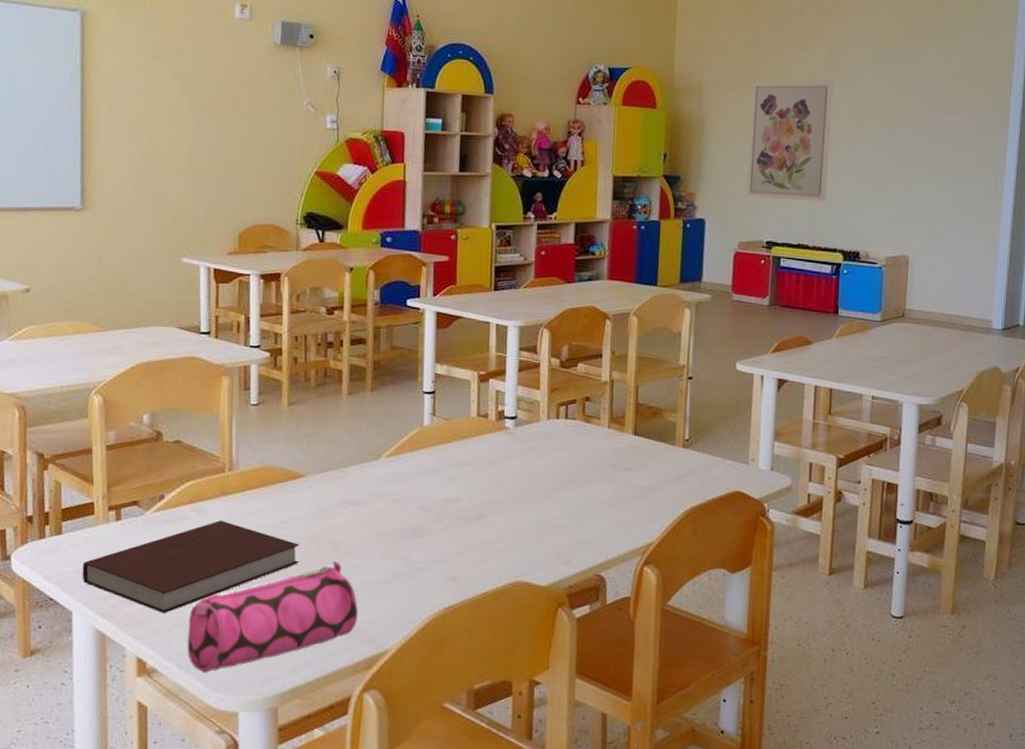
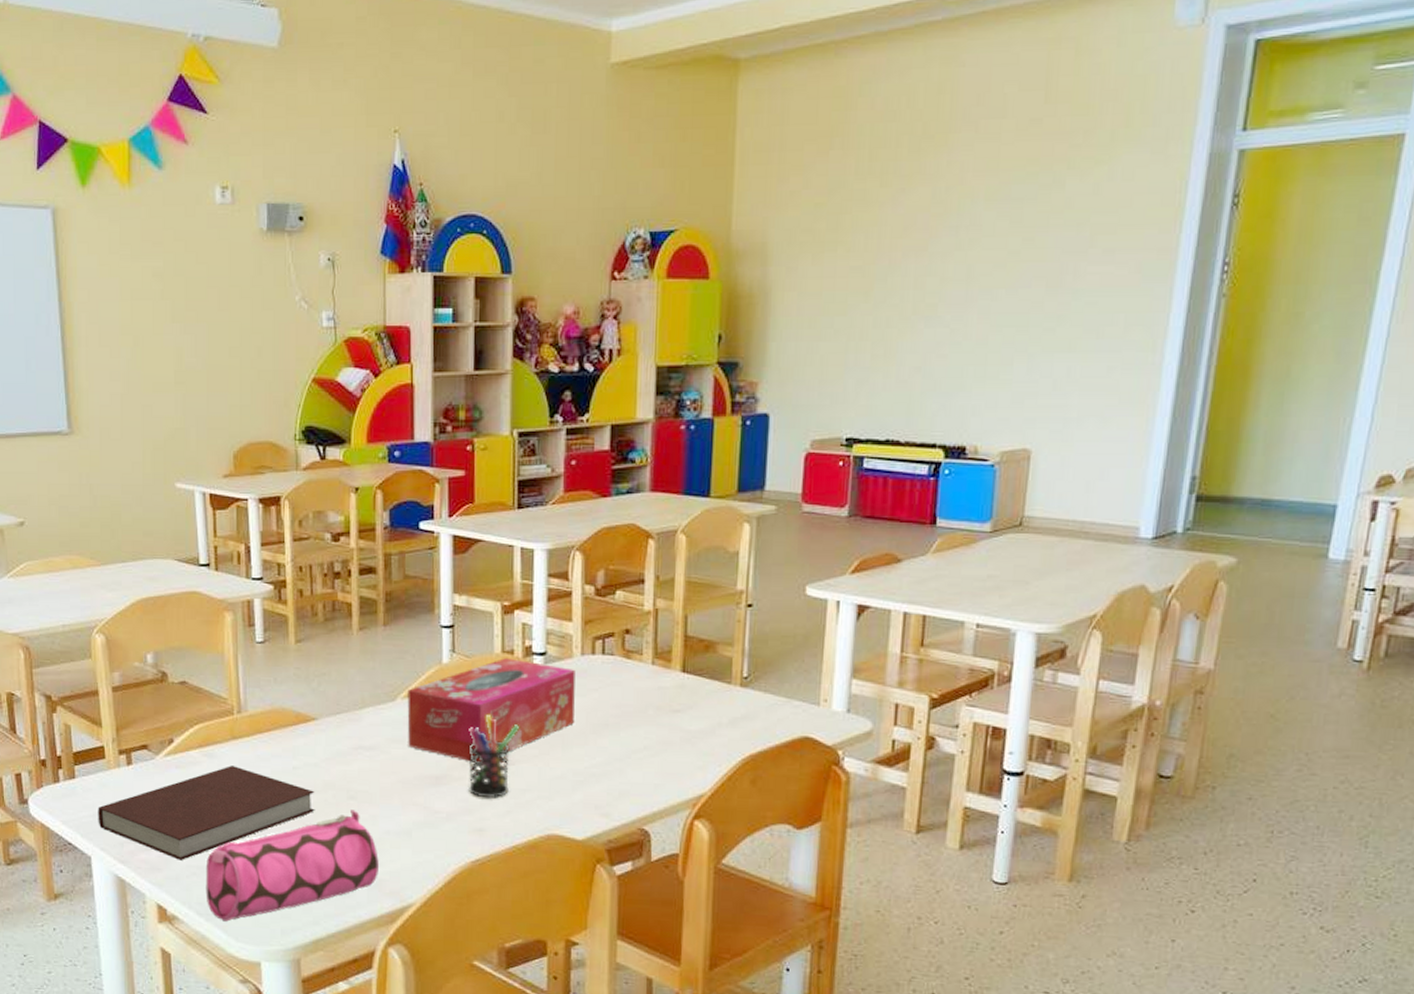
tissue box: none [389,421,542,516] -> present [407,658,576,763]
pen holder: none [443,471,492,548] -> present [467,713,520,797]
wall art: present [746,81,833,202] -> none [821,229,938,385]

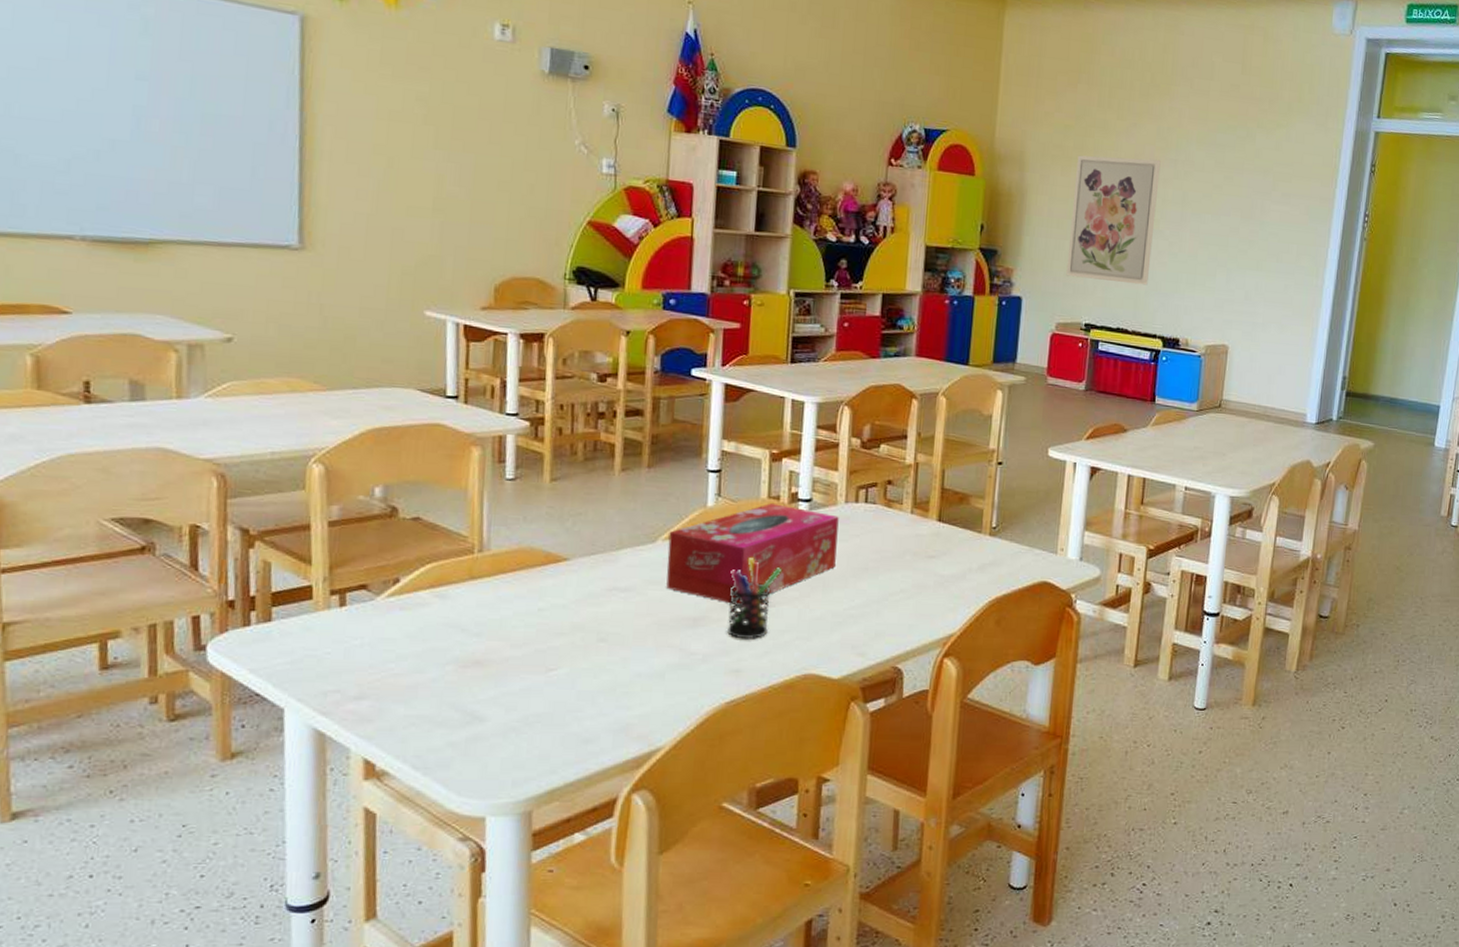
notebook: present [98,765,315,860] -> none [296,607,562,710]
pencil case: present [205,810,379,922] -> none [425,652,628,775]
wall art: none [821,229,938,385] -> present [1066,155,1161,286]

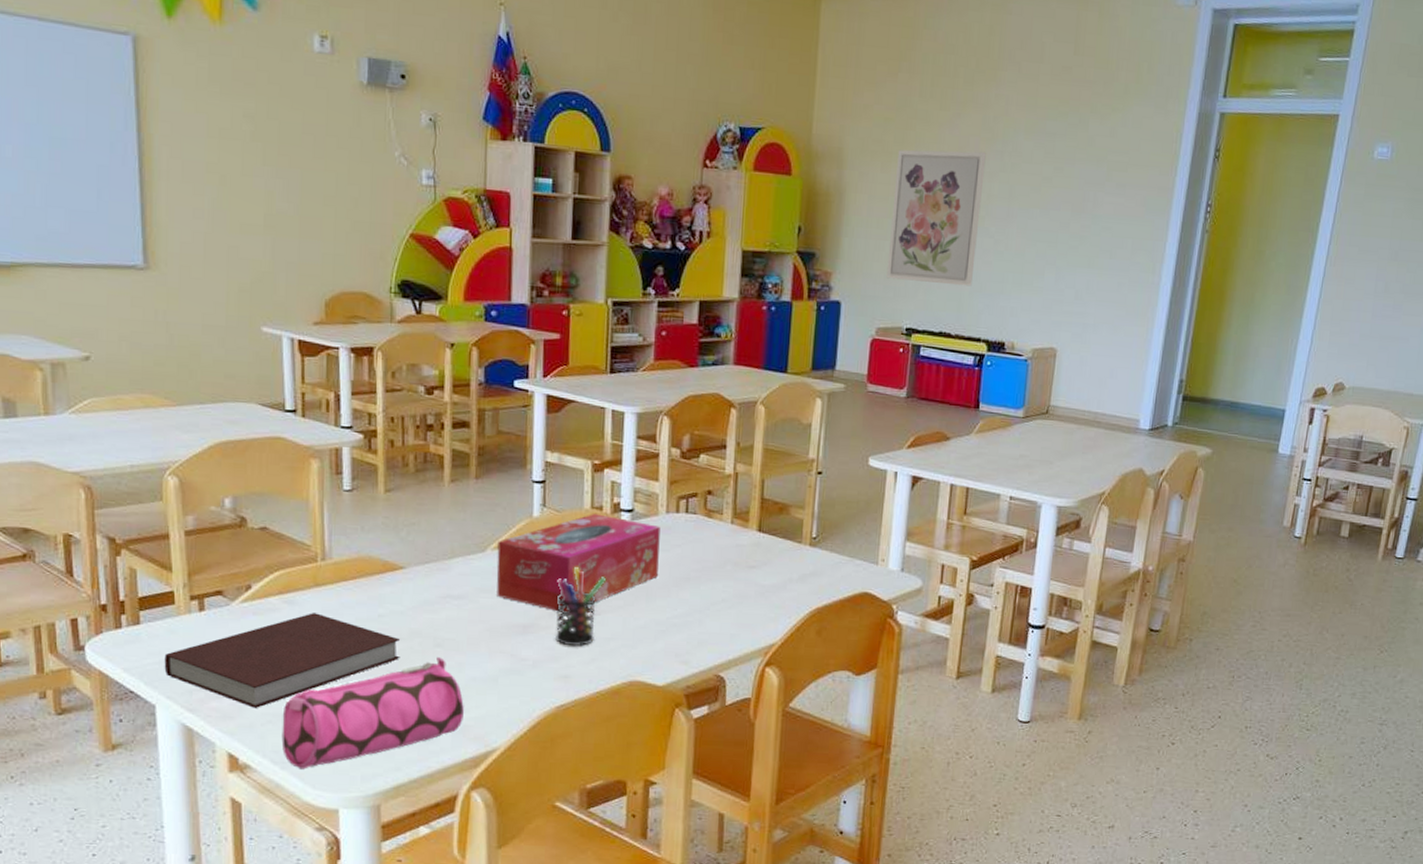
notebook: none [296,607,562,710] -> present [164,613,401,708]
pencil case: none [425,652,628,775] -> present [281,657,464,769]

